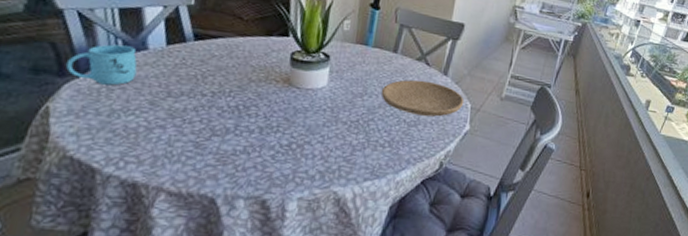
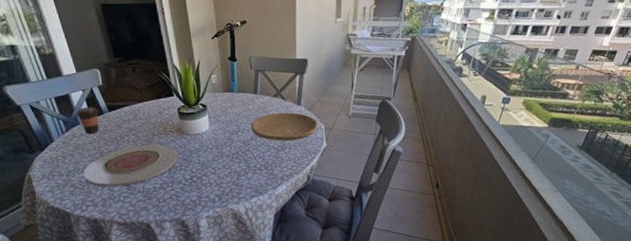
mug: present [66,44,138,86] -> none [33,124,77,154]
plate: none [132,90,278,143] -> present [83,144,178,187]
coffee cup: none [144,28,180,65] -> present [75,107,99,134]

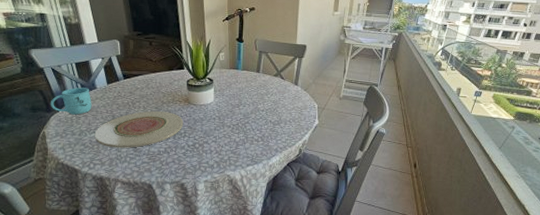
mug: none [33,124,77,154] -> present [51,88,92,115]
coffee cup: present [75,107,99,134] -> none [93,74,115,98]
plate: present [250,112,319,141] -> none [251,90,312,116]

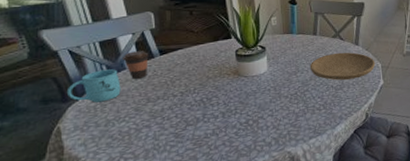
coffee cup: none [93,74,115,98] -> present [121,51,149,79]
plate: present [94,111,184,148] -> none [124,87,234,137]
plate: none [251,90,312,116] -> present [309,52,376,80]

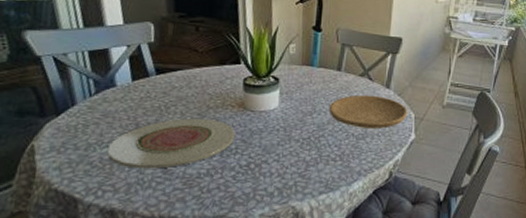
mug: present [67,69,121,103] -> none [47,84,108,122]
coffee cup: present [121,51,149,79] -> none [112,66,144,99]
plate: none [124,87,234,137] -> present [107,118,236,169]

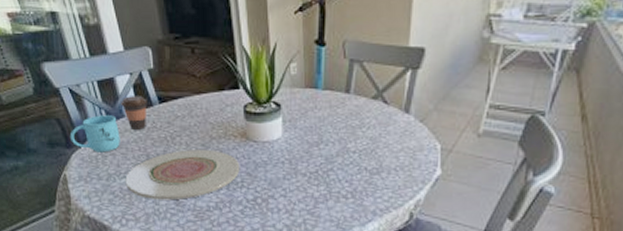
mug: none [47,84,108,122] -> present [71,115,120,153]
coffee cup: none [112,66,144,99] -> present [120,96,147,130]
plate: present [328,95,408,129] -> none [337,121,432,162]

